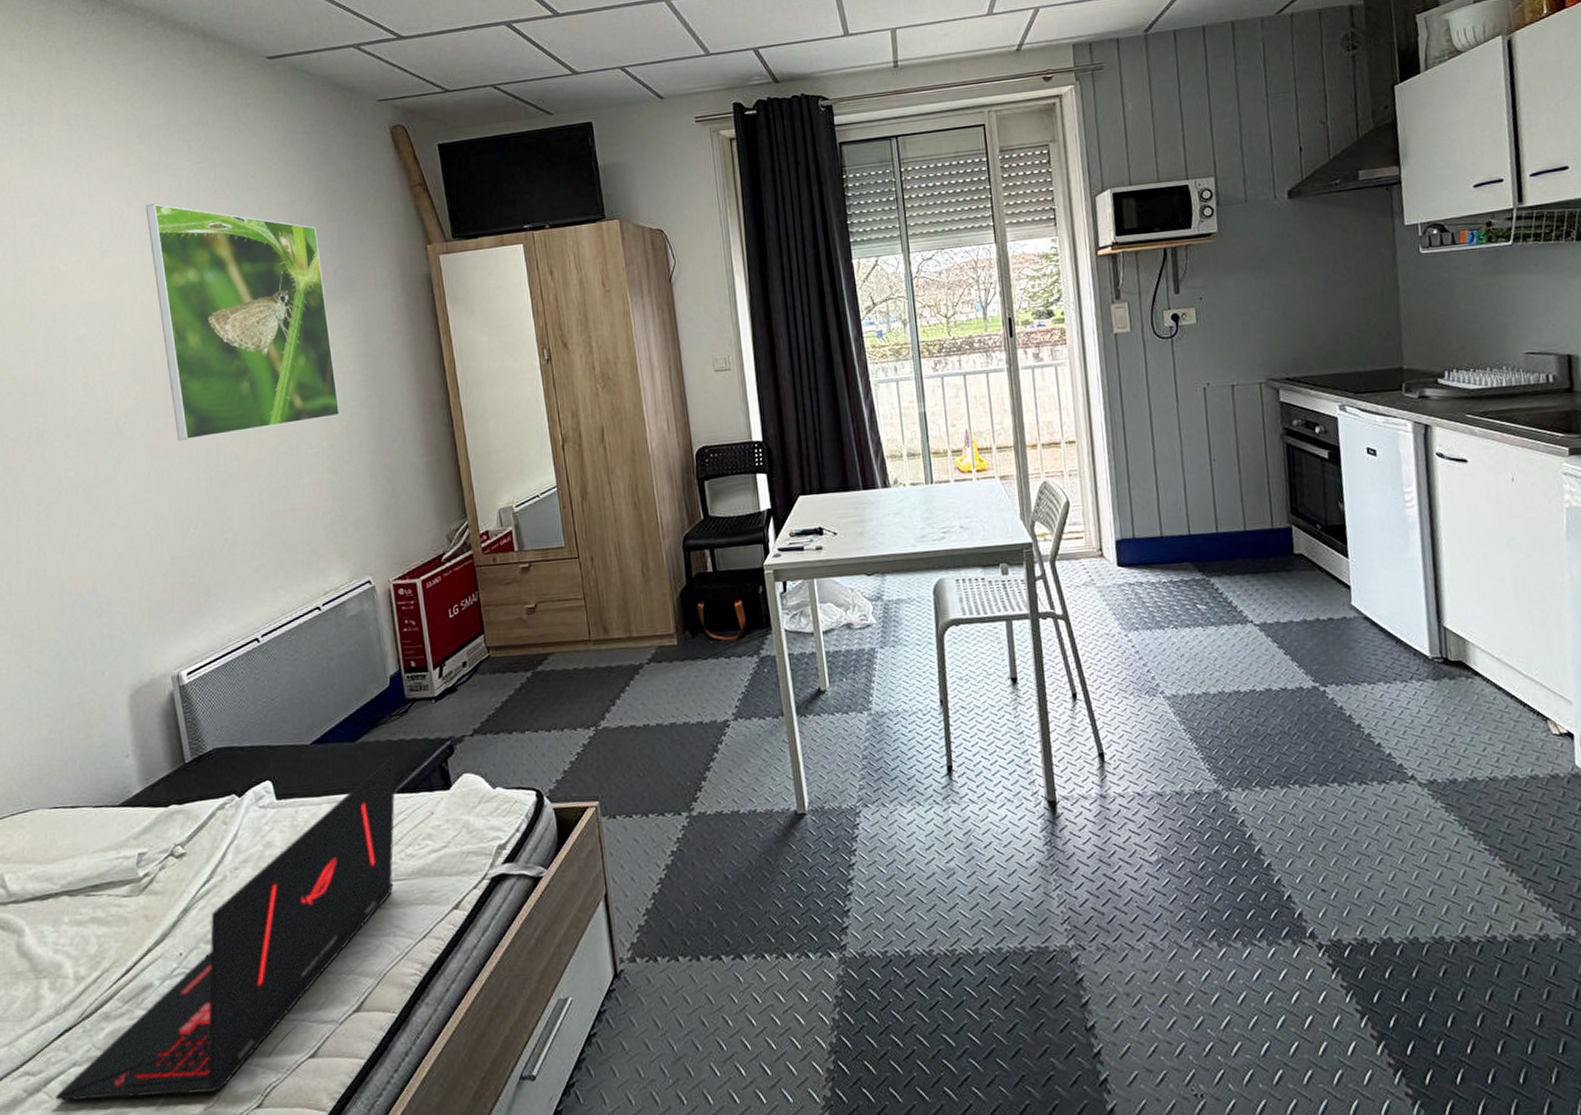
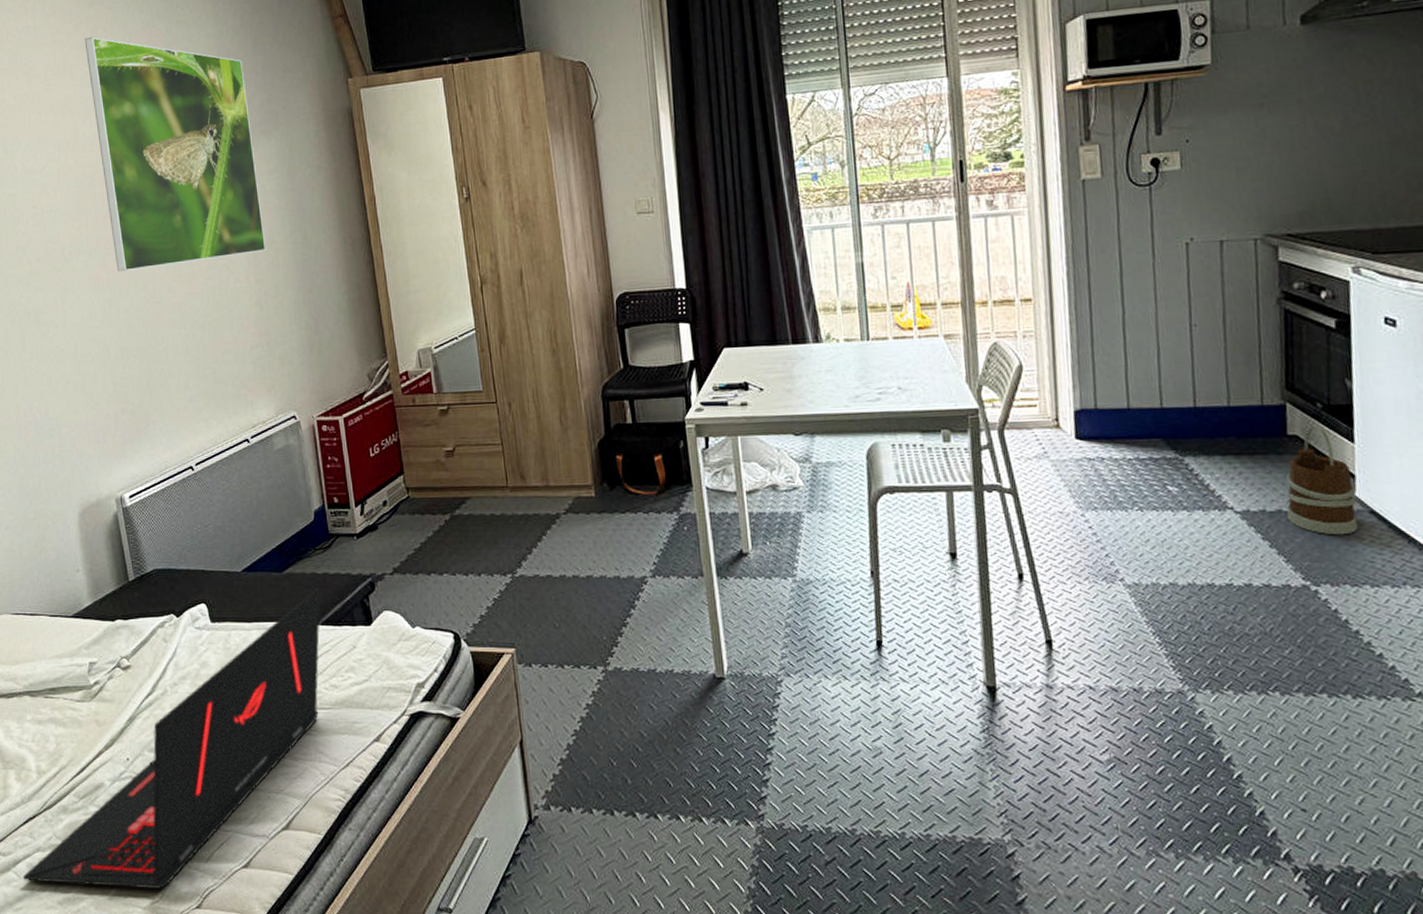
wooden bucket: none [1295,544,1356,641] -> present [1286,425,1359,536]

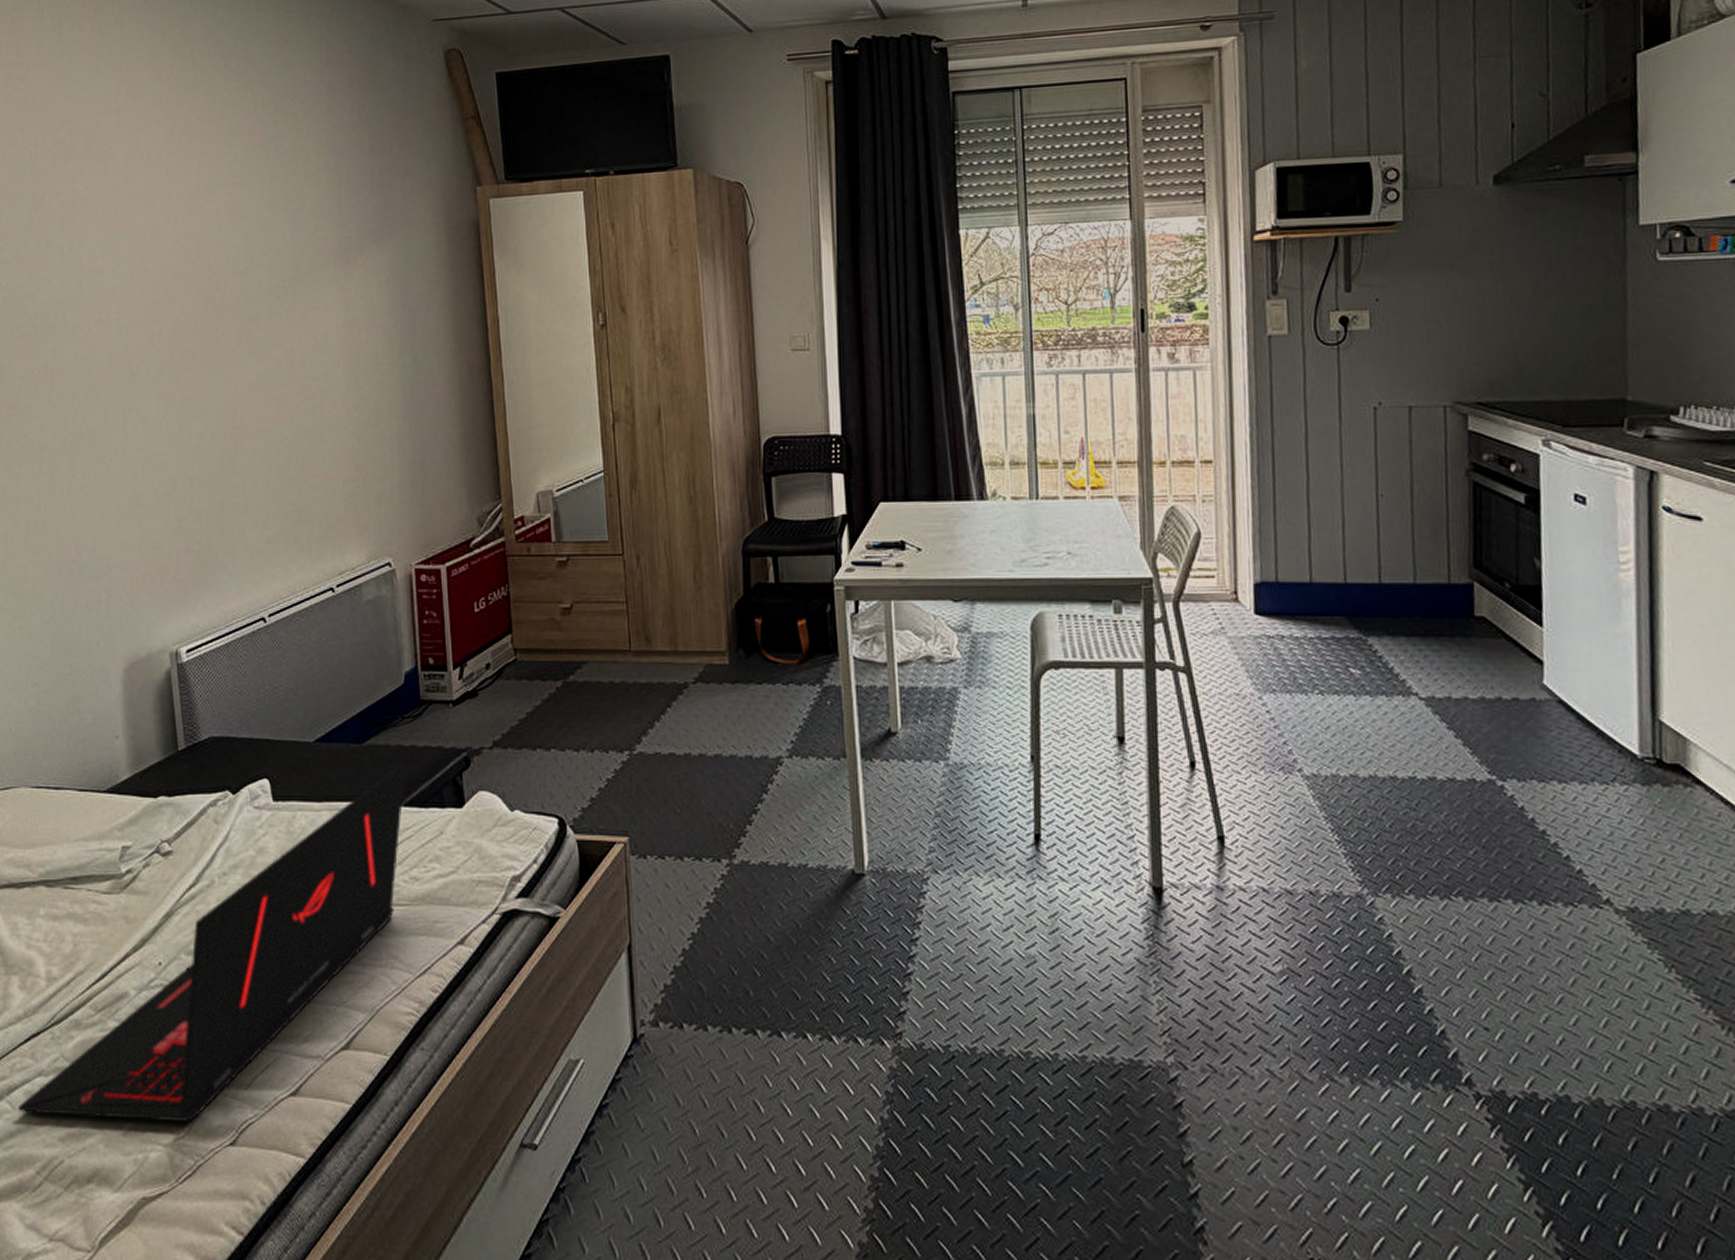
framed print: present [84,37,266,272] -> none [175,124,370,391]
wooden bucket: present [1286,425,1359,536] -> none [1472,606,1546,726]

